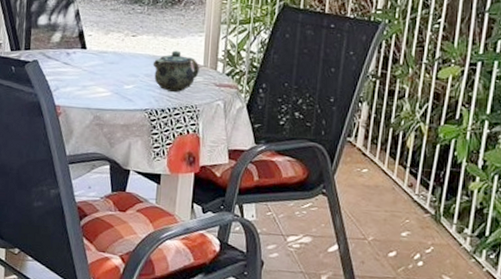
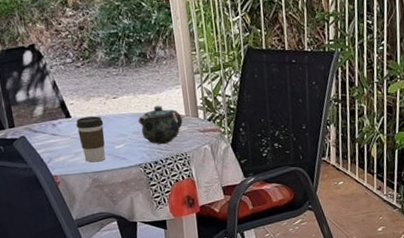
coffee cup: none [89,51,118,99] -> present [76,116,105,163]

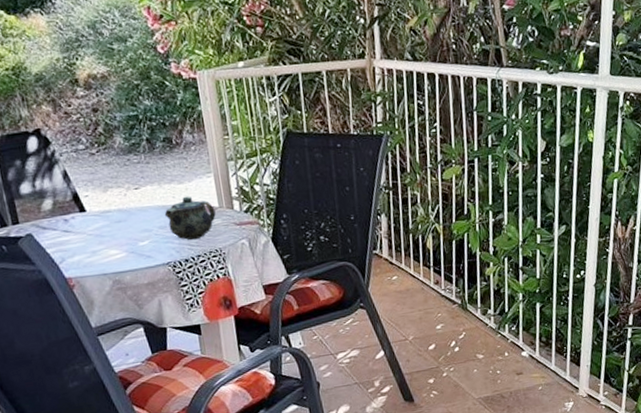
coffee cup: present [76,116,105,163] -> none [92,209,128,262]

